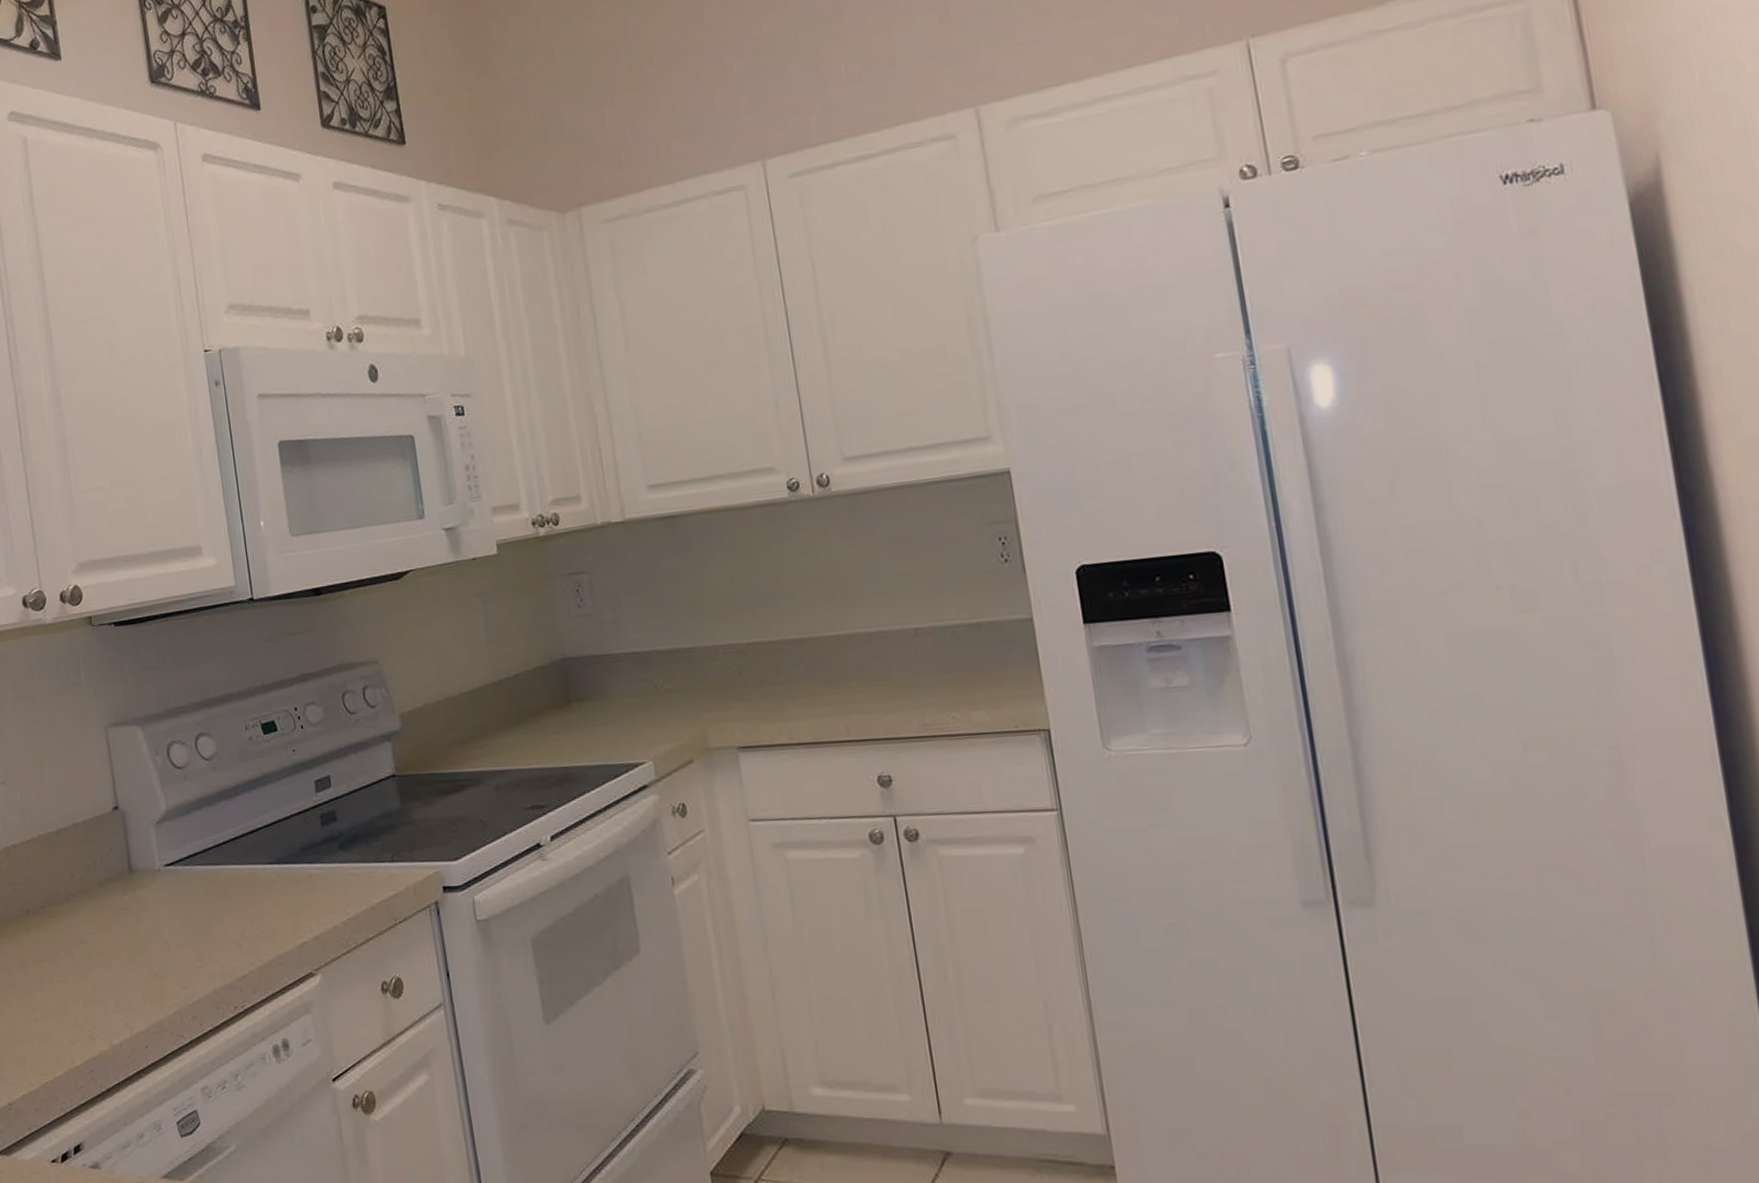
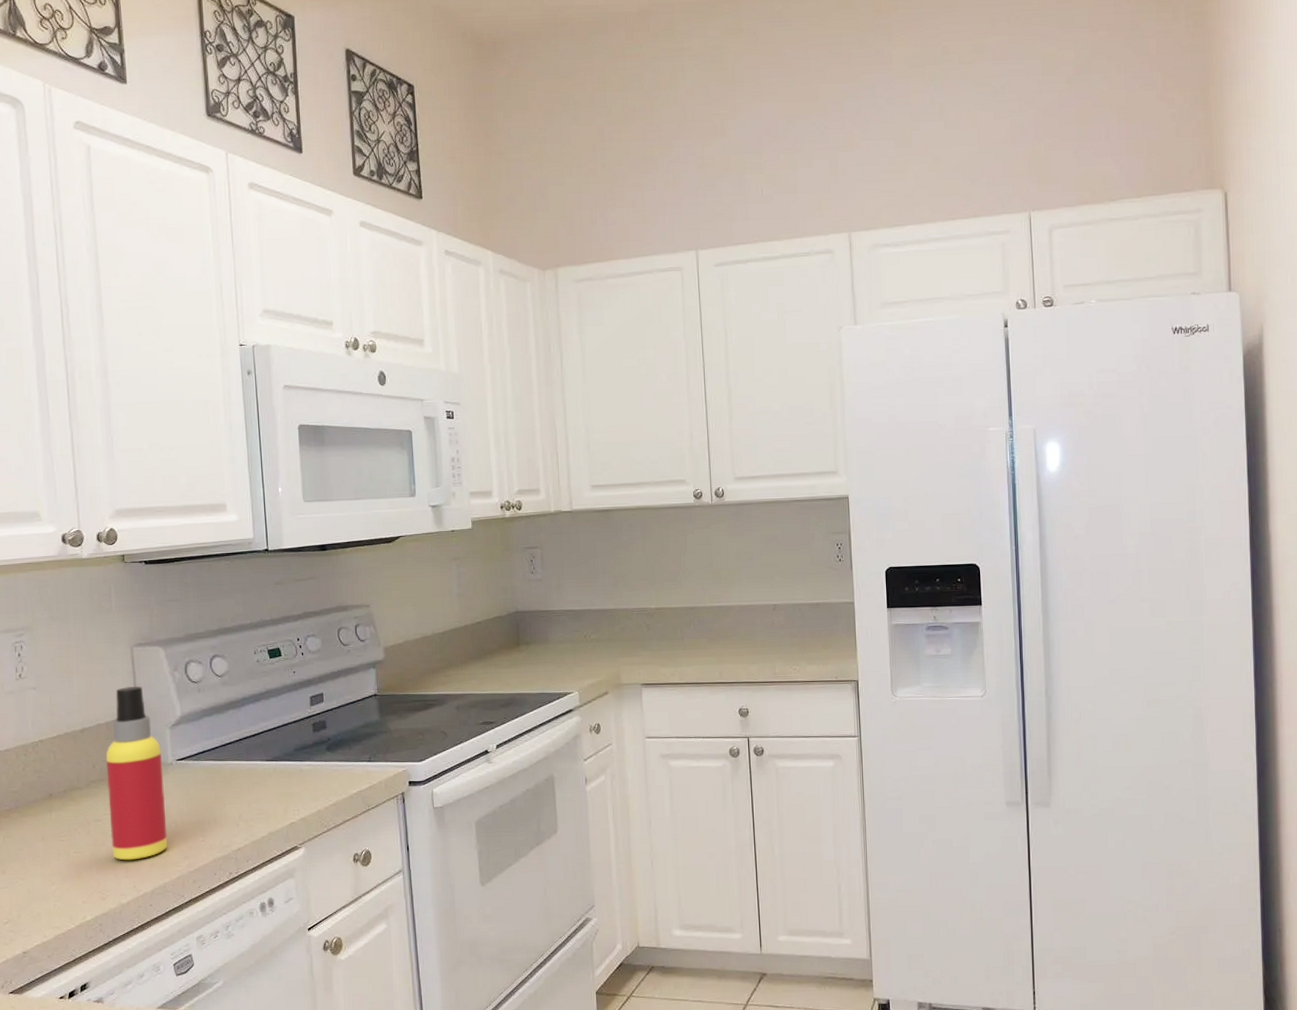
spray bottle: none [85,776,161,991] -> present [106,686,168,861]

